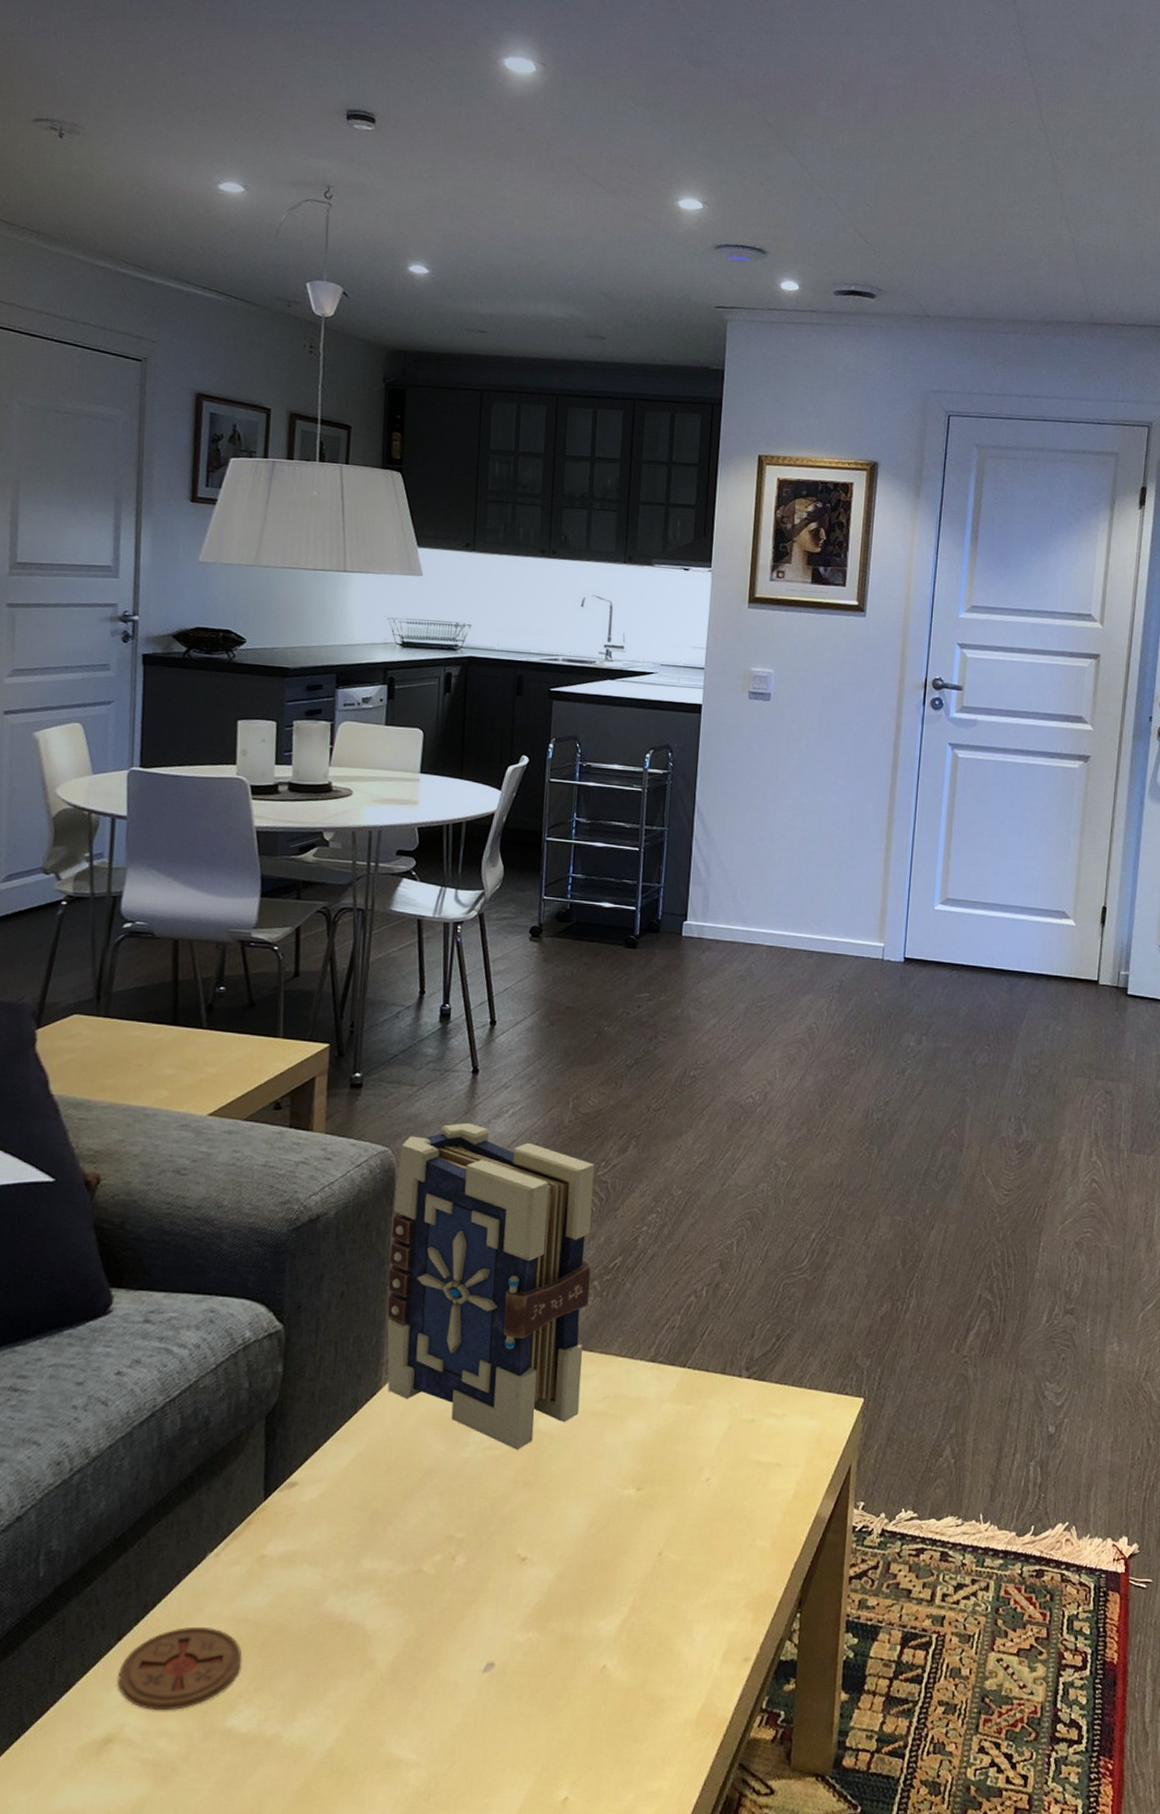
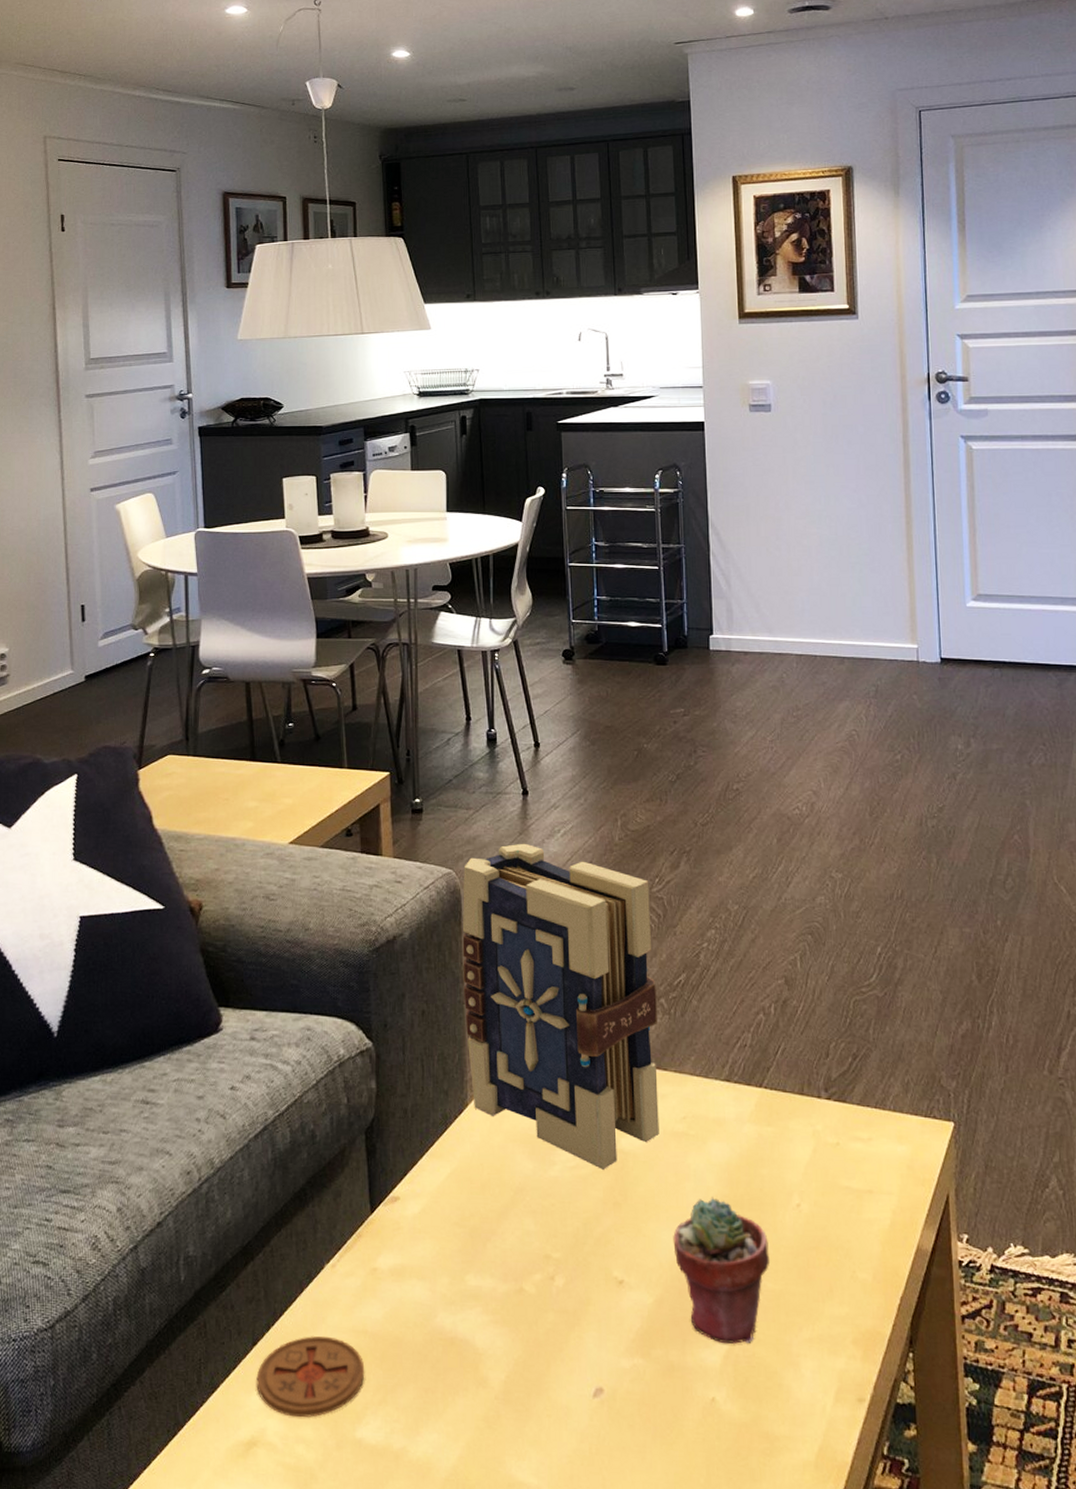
potted succulent: none [580,1474,675,1614] -> present [673,1197,769,1345]

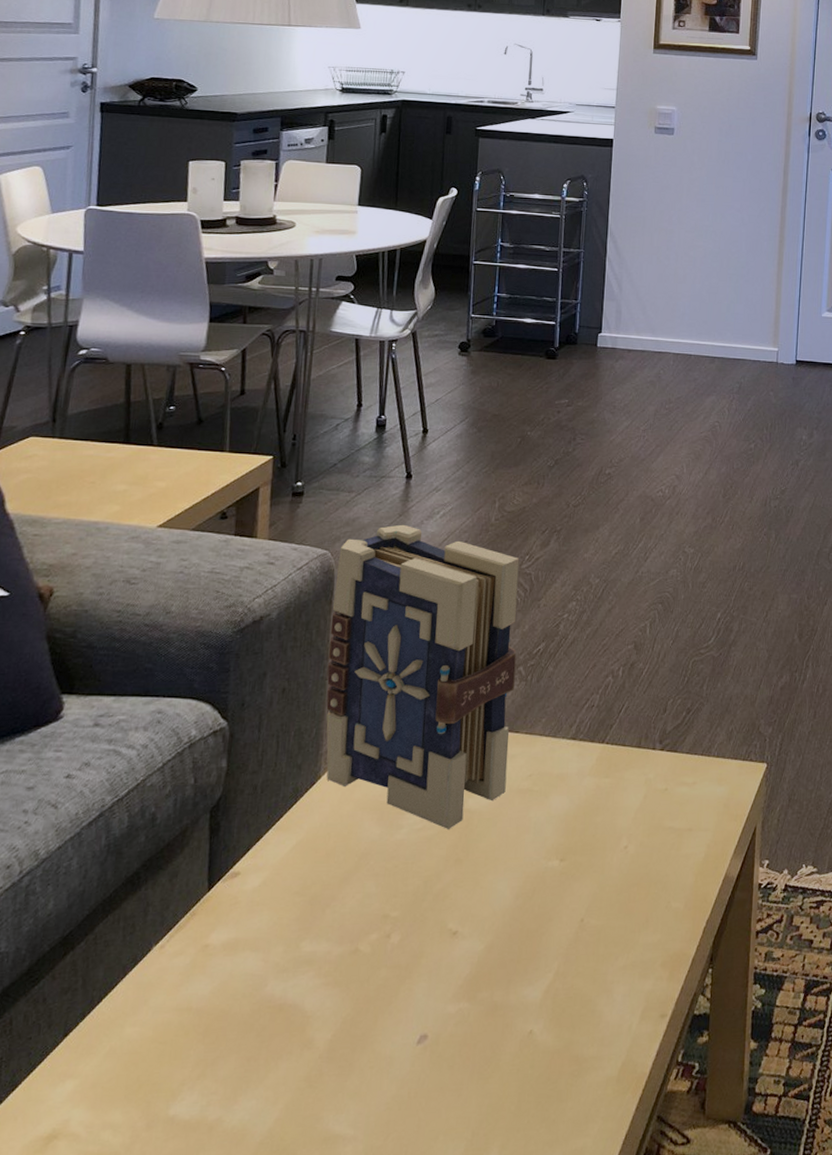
coaster: present [256,1336,365,1418] -> none [63,1018,186,1104]
potted succulent: present [673,1197,769,1345] -> none [508,846,596,980]

